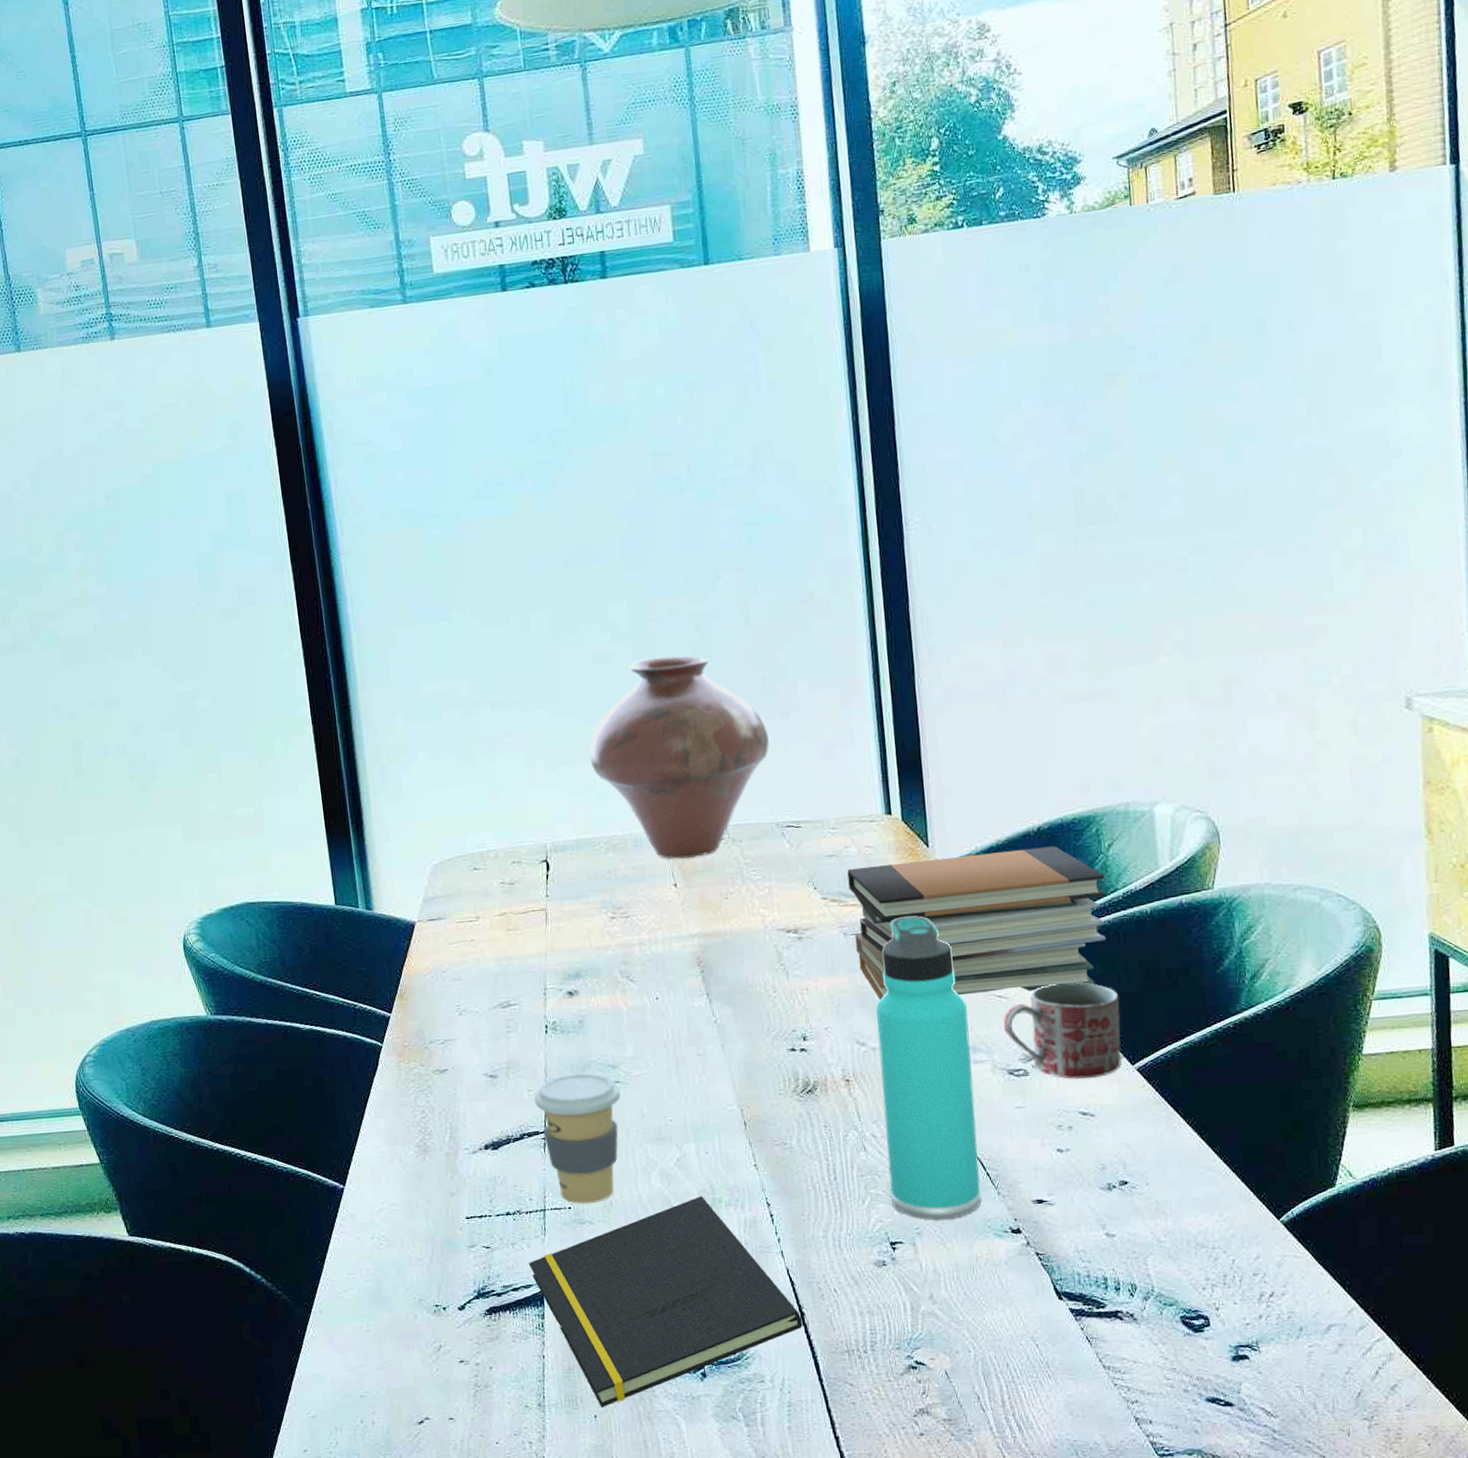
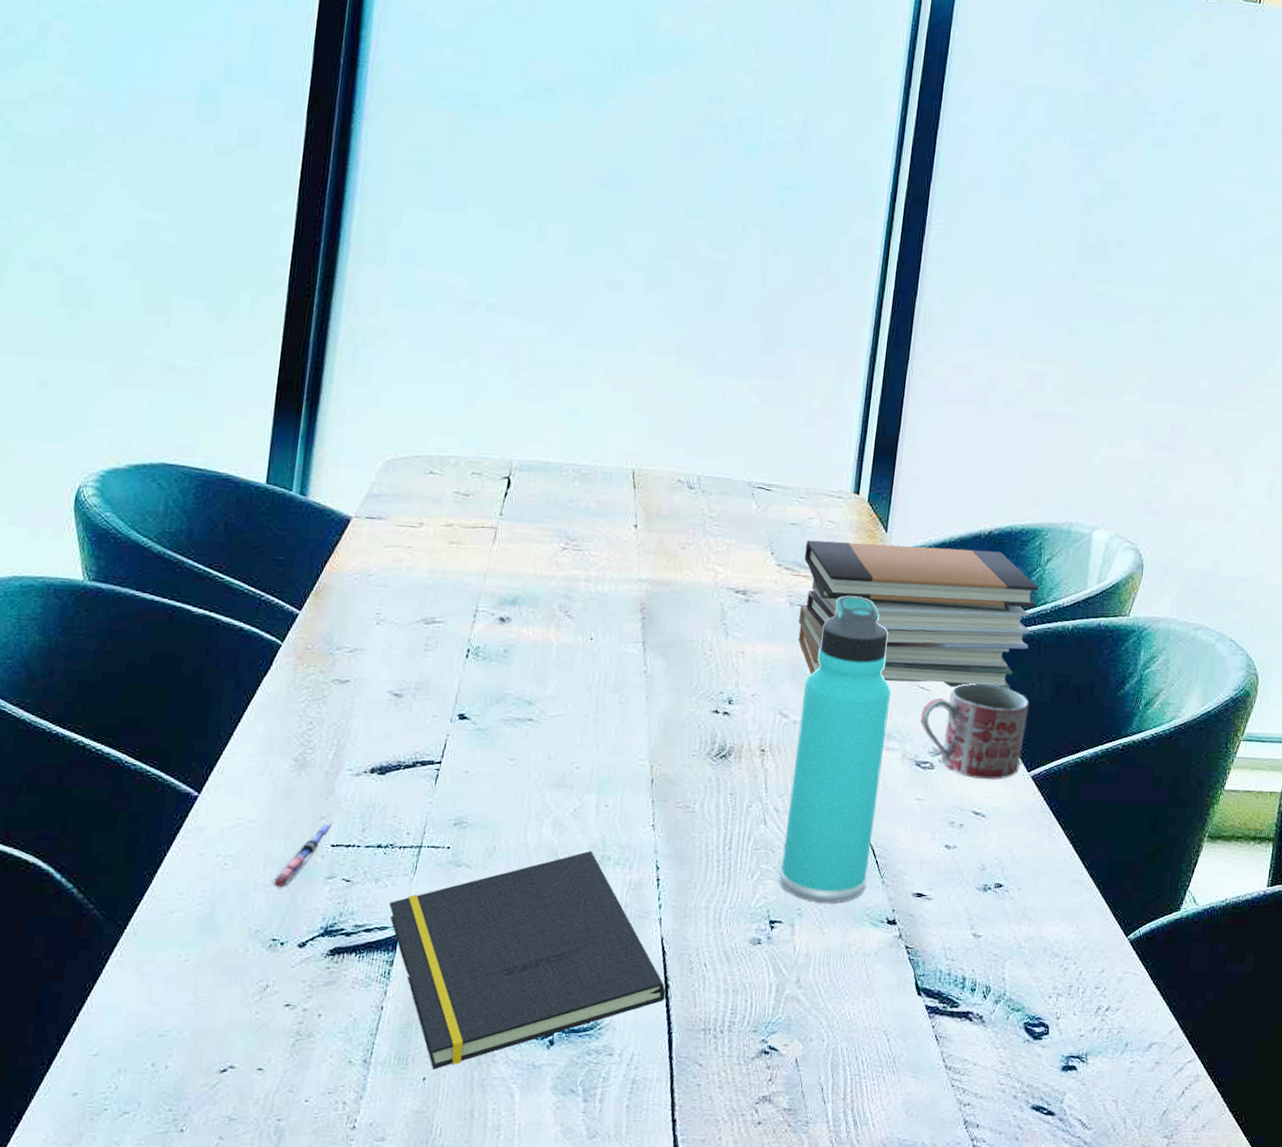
pen: none [423,1196,463,1260] -> present [271,821,334,888]
coffee cup: present [534,1072,621,1204] -> none [437,703,532,846]
vase: present [589,656,769,859] -> none [577,295,760,502]

